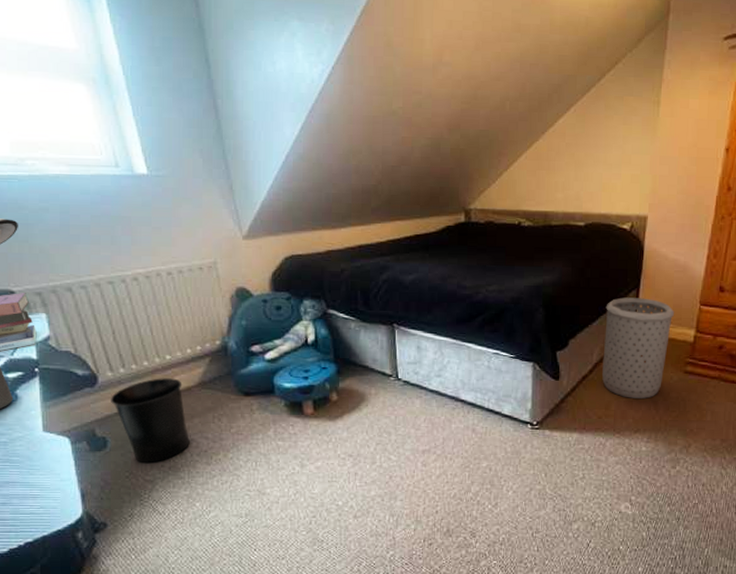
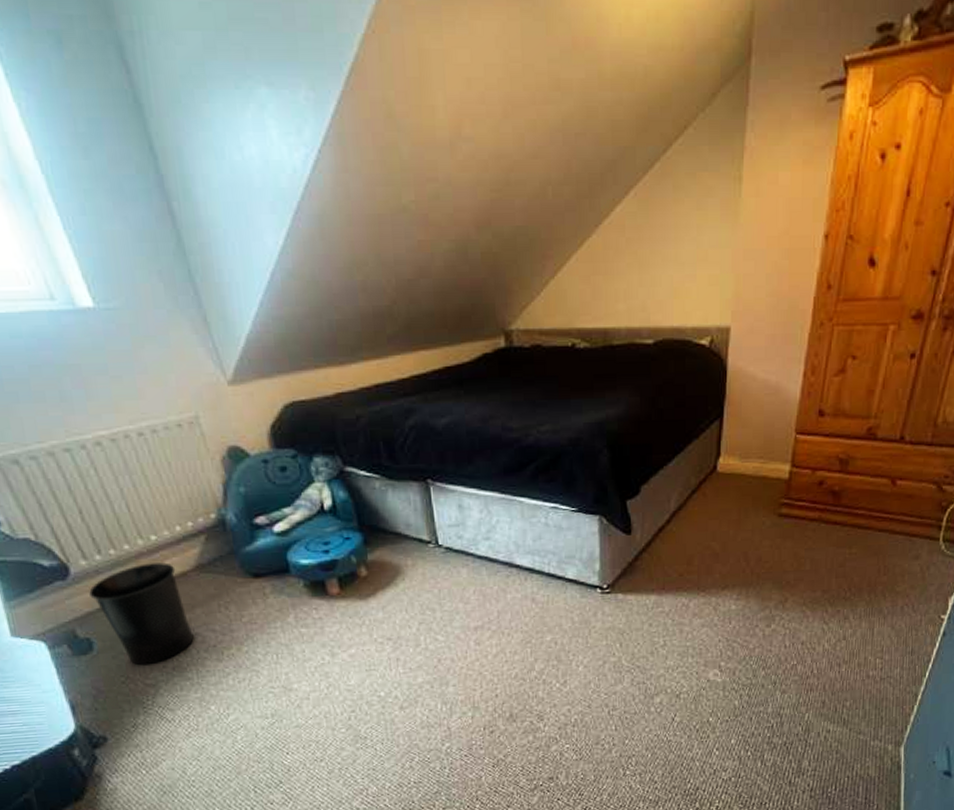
laundry basket: present [602,297,675,399] -> none [682,429,766,550]

